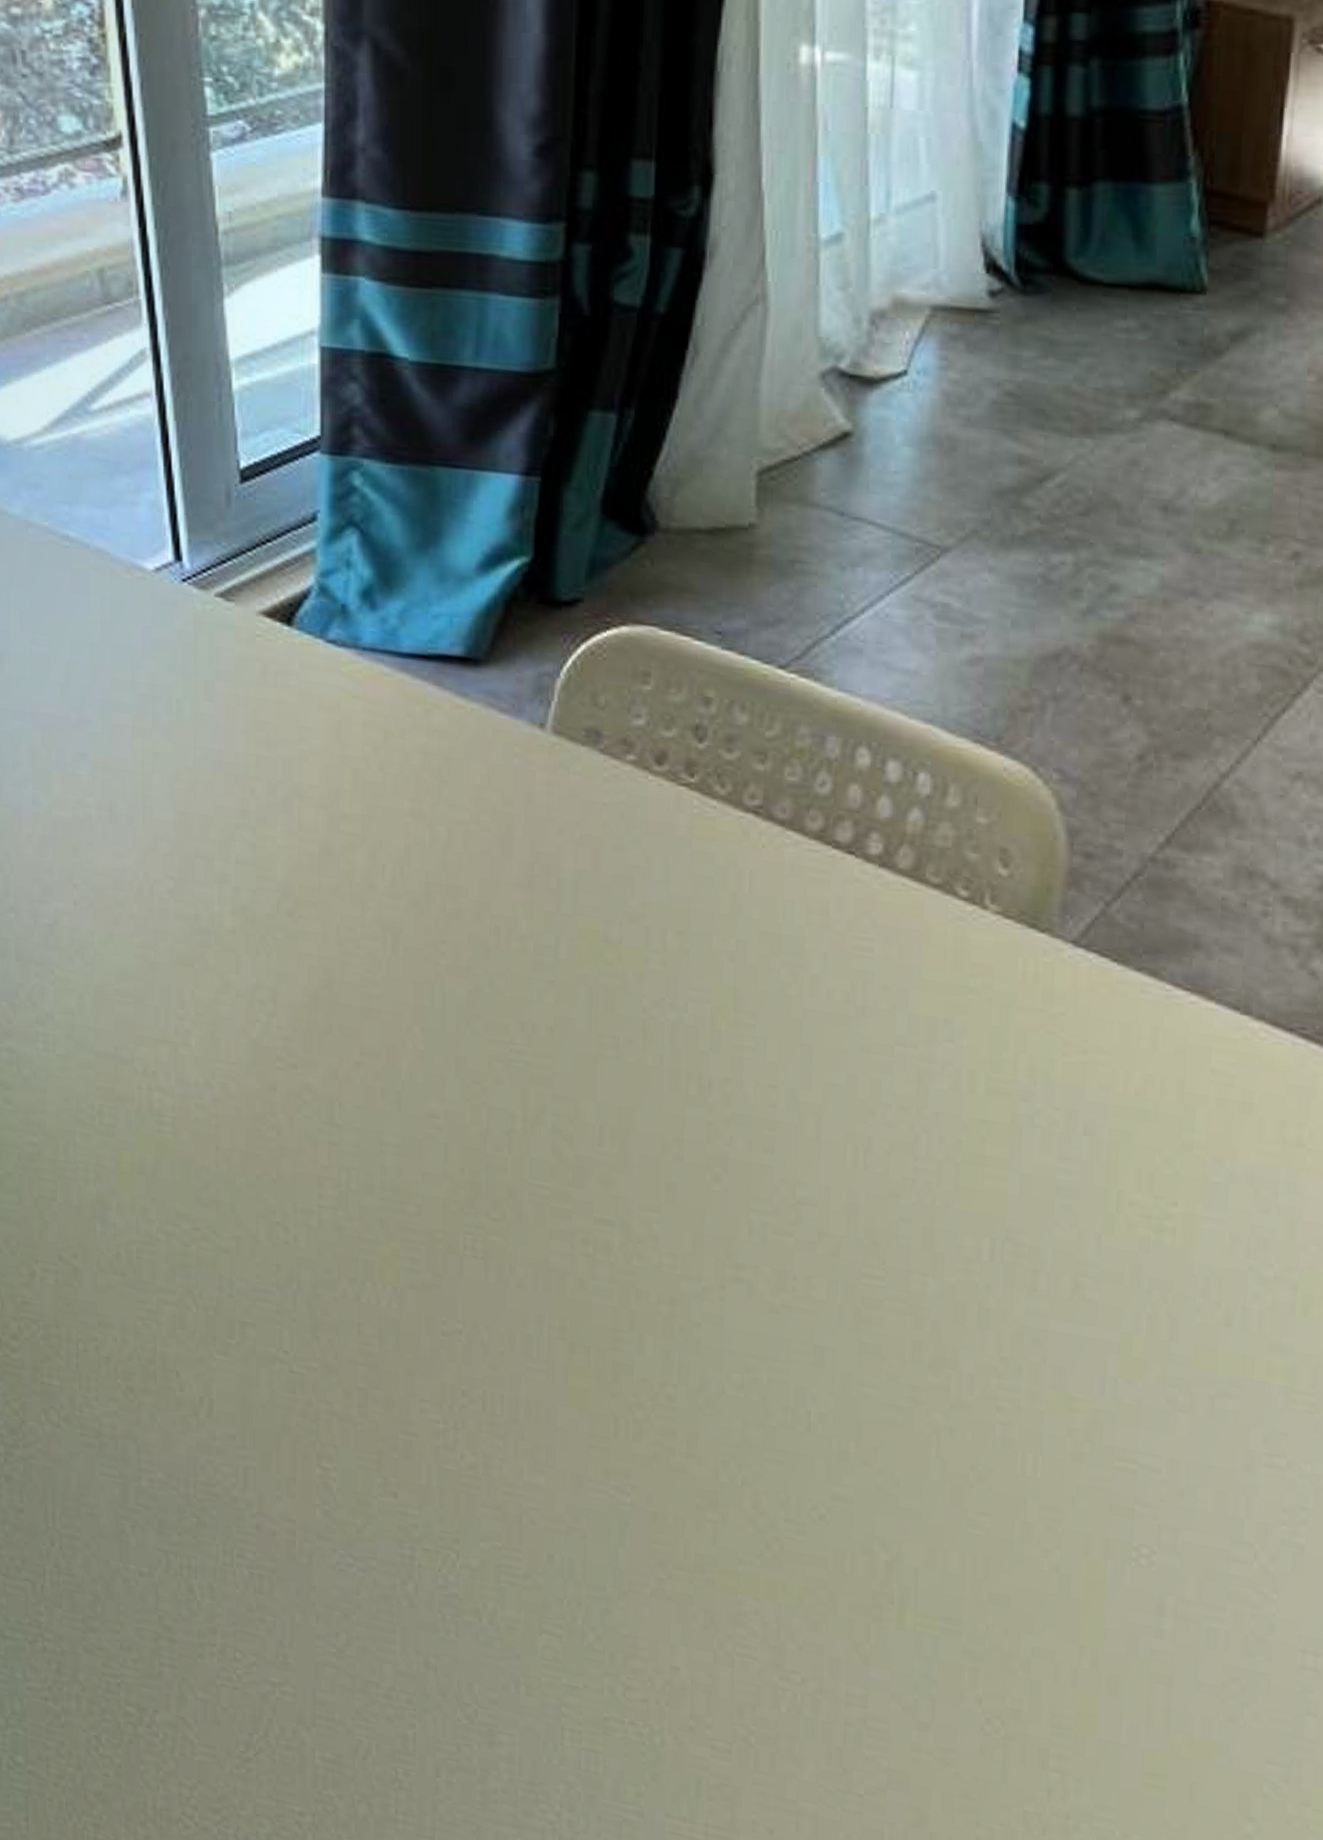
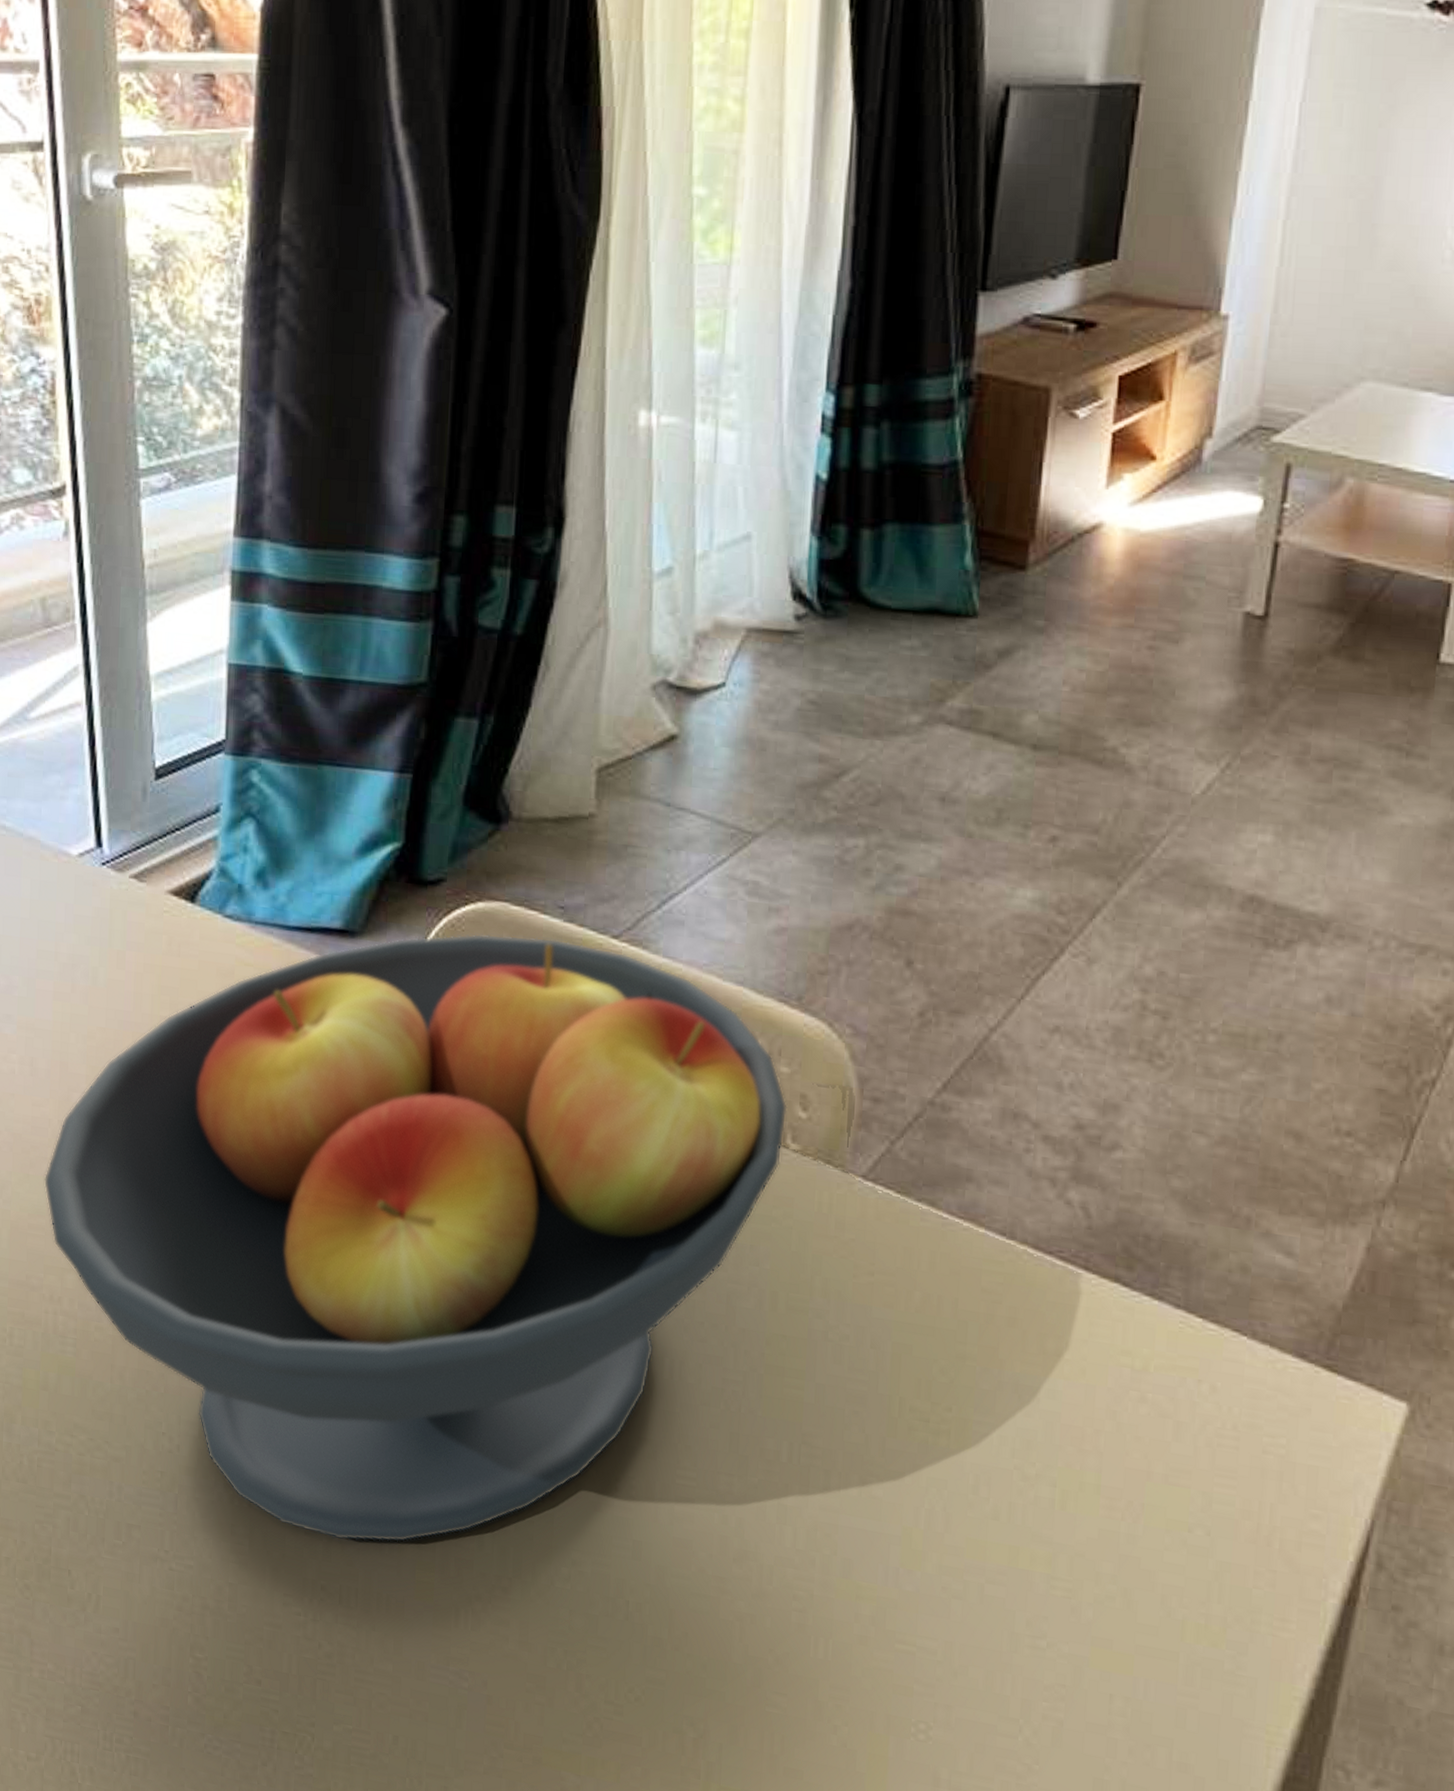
fruit bowl: none [130,662,985,1345] -> present [43,933,788,1542]

